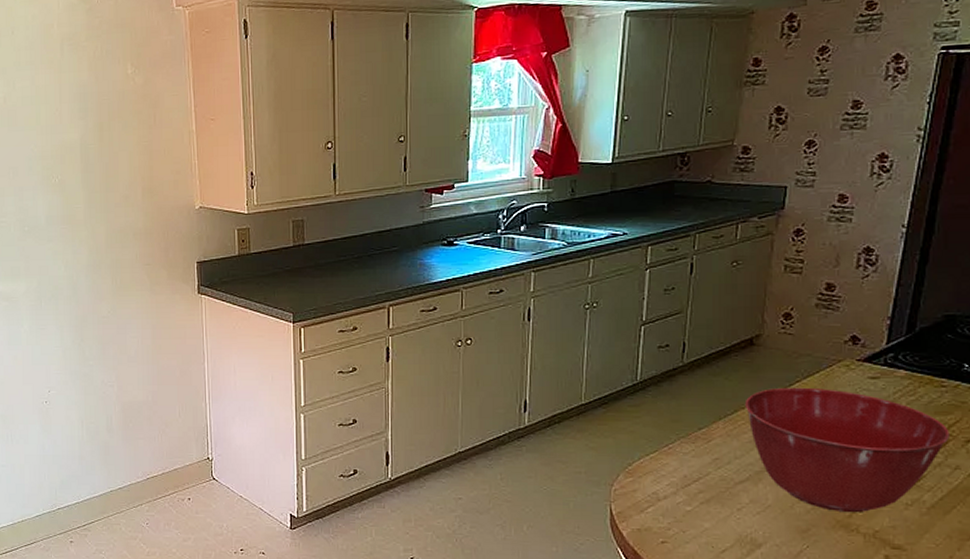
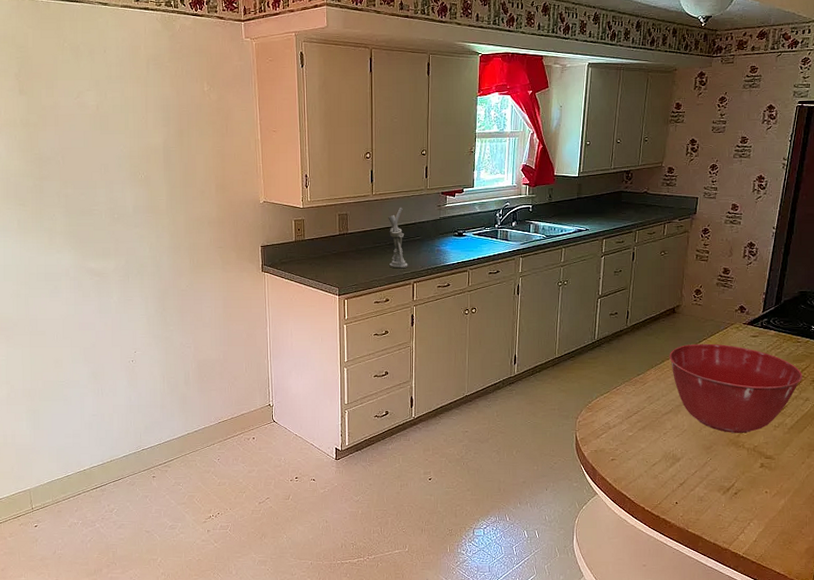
utensil holder: none [355,209,382,289] -> present [388,207,408,269]

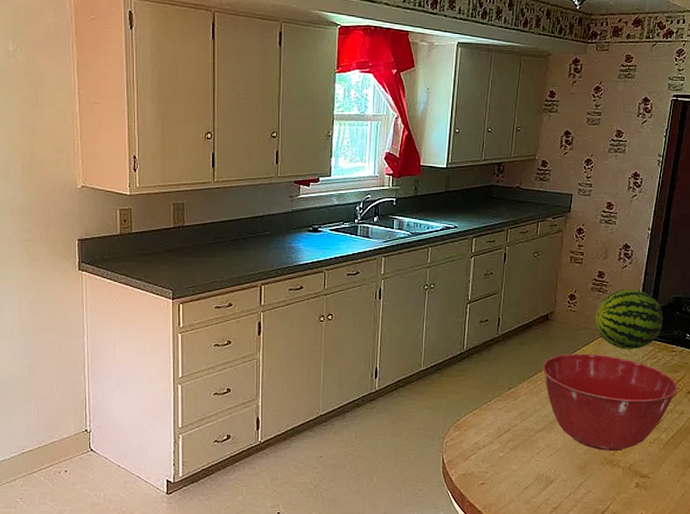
utensil holder: present [388,207,408,269] -> none [232,196,255,268]
fruit: none [720,284,788,340] -> present [595,289,663,349]

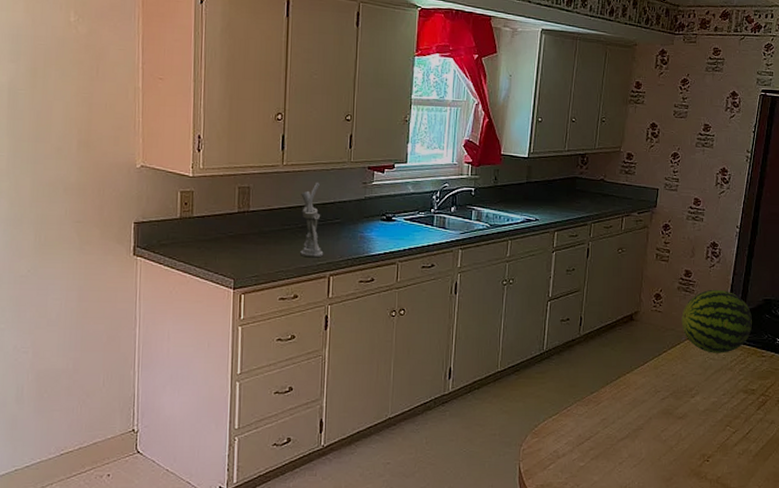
utensil holder: none [232,196,255,268] -> present [300,182,324,258]
mixing bowl: present [542,353,677,452] -> none [626,356,767,463]

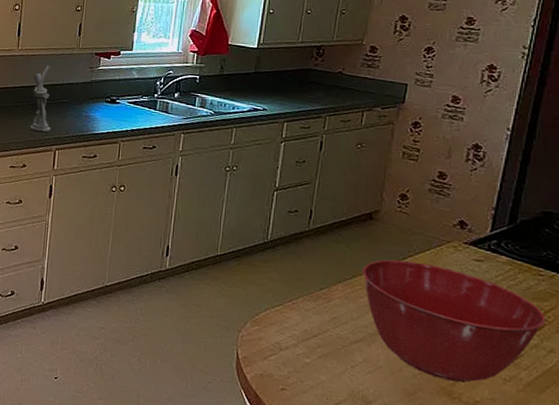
mixing bowl: none [626,356,767,463] -> present [362,259,545,383]
fruit: present [681,289,752,353] -> none [432,194,526,266]

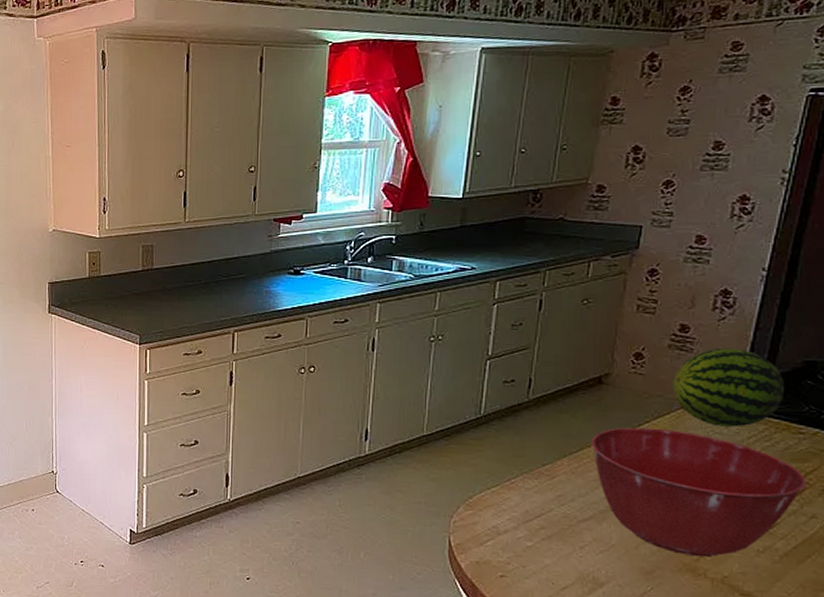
utensil holder: present [30,65,51,133] -> none [204,237,228,314]
fruit: none [432,194,526,266] -> present [673,347,784,427]

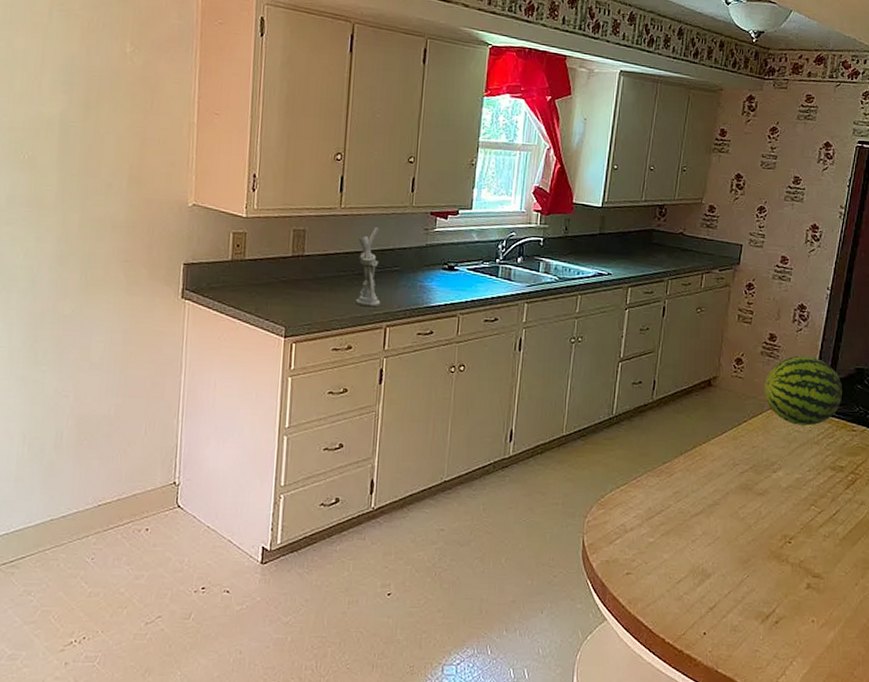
utensil holder: none [204,237,228,314] -> present [356,226,381,307]
mixing bowl: present [590,427,806,557] -> none [702,426,857,544]

